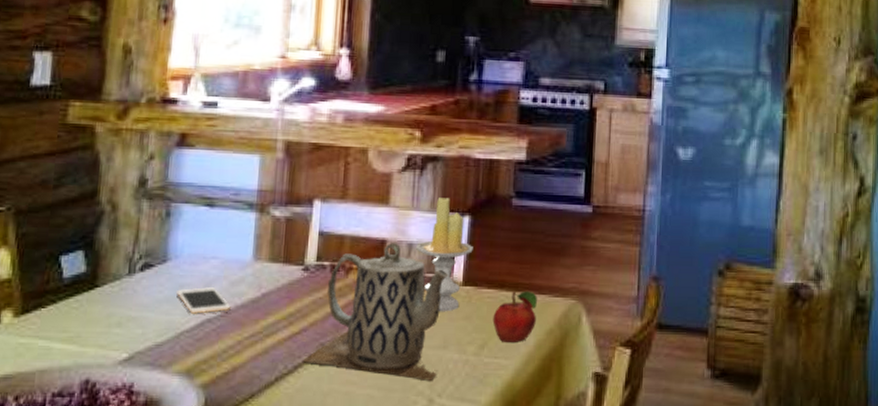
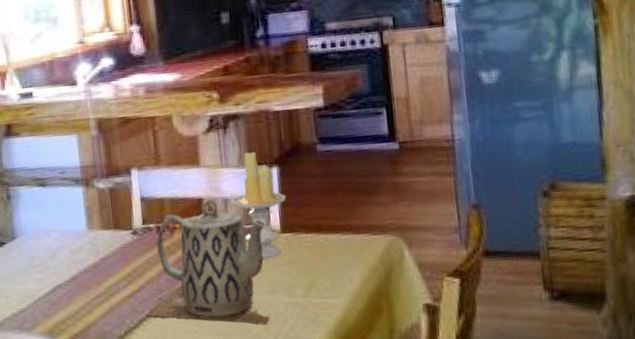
cell phone: present [177,287,231,314] -> none [28,257,76,282]
fruit: present [492,290,538,342] -> none [315,231,359,283]

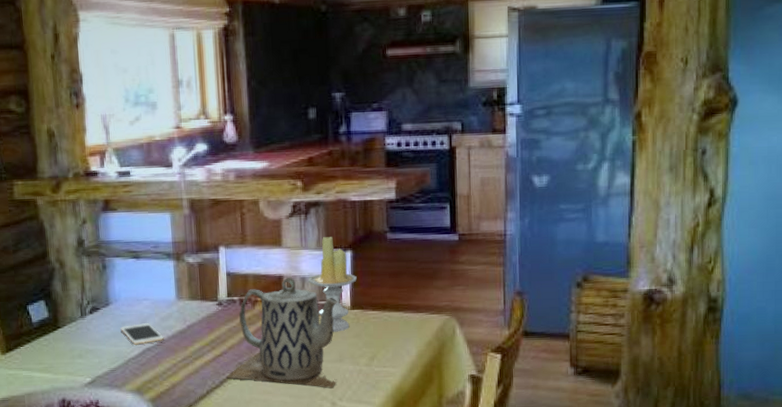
cell phone: none [28,257,76,282] -> present [120,323,164,345]

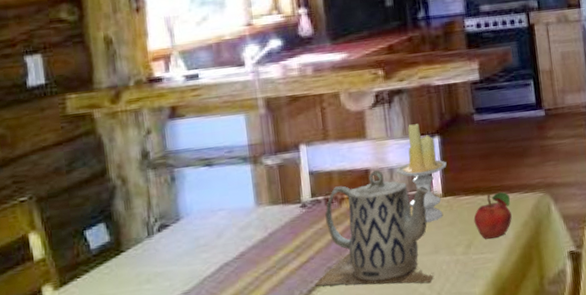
cell phone: present [120,323,164,345] -> none [194,235,244,261]
fruit: none [379,310,417,354] -> present [473,192,512,239]

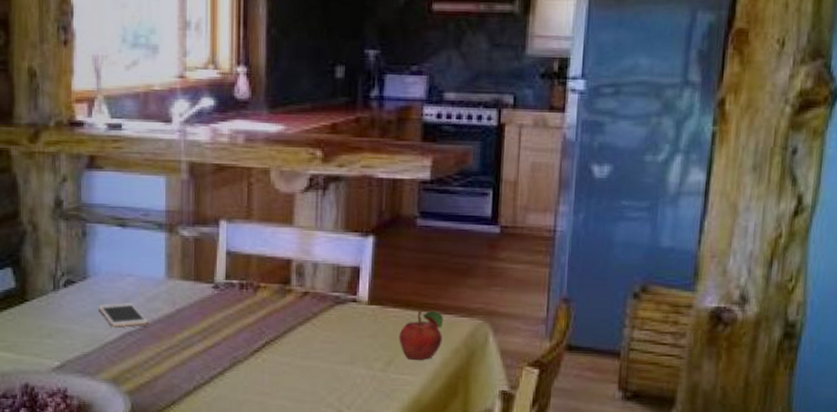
cell phone: none [194,235,244,261] -> present [98,303,148,328]
teapot: present [315,170,434,286] -> none [218,262,354,394]
candle: present [397,123,447,223] -> none [321,218,378,330]

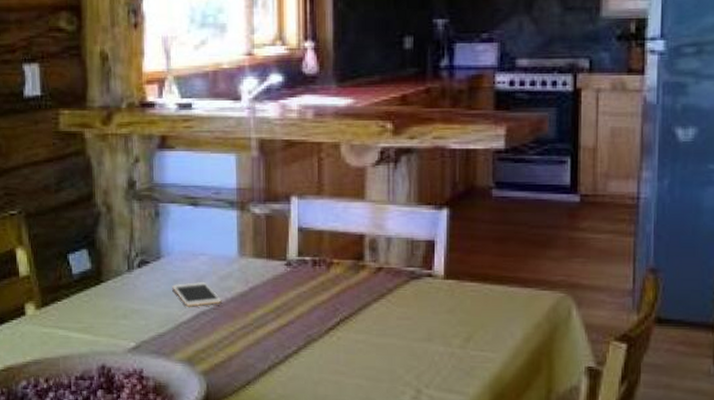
fruit: present [398,310,444,360] -> none [477,284,524,336]

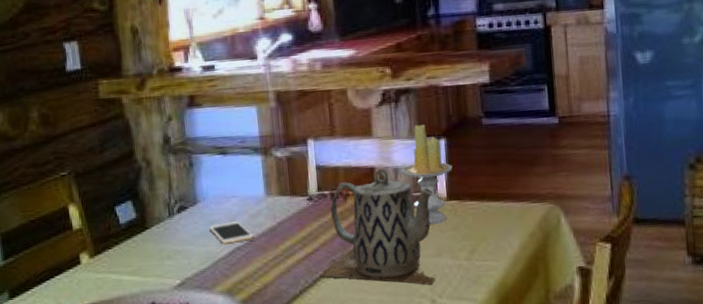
teapot: none [293,237,429,372] -> present [320,169,436,285]
candle: none [395,191,453,306] -> present [401,124,452,225]

